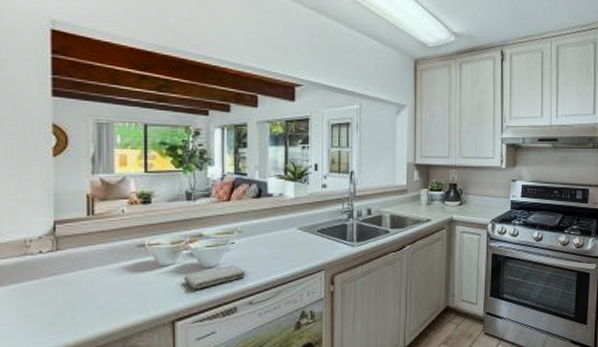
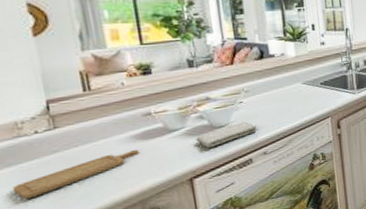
chopping board: none [11,281,129,319] -> present [11,149,140,199]

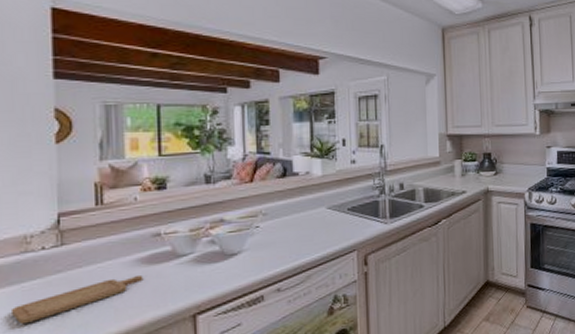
washcloth: present [195,121,257,148] -> none [204,250,272,278]

